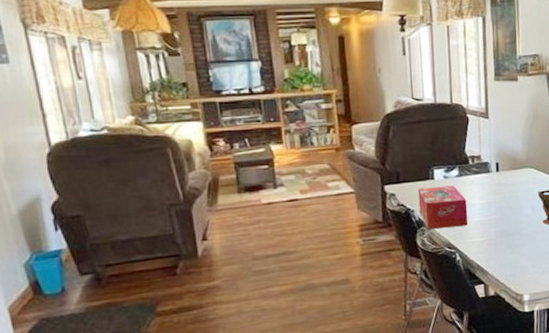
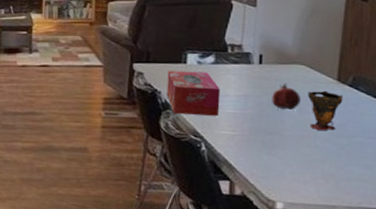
fruit: none [510,186,533,211] -> present [272,83,301,111]

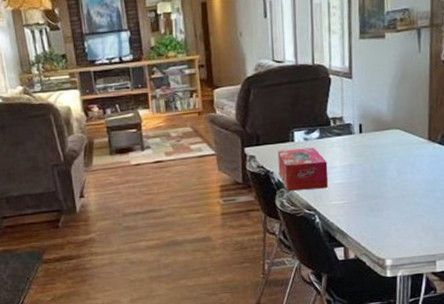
fruit: present [272,83,301,111] -> none [373,148,399,174]
cup: present [308,90,344,131] -> none [404,150,435,188]

